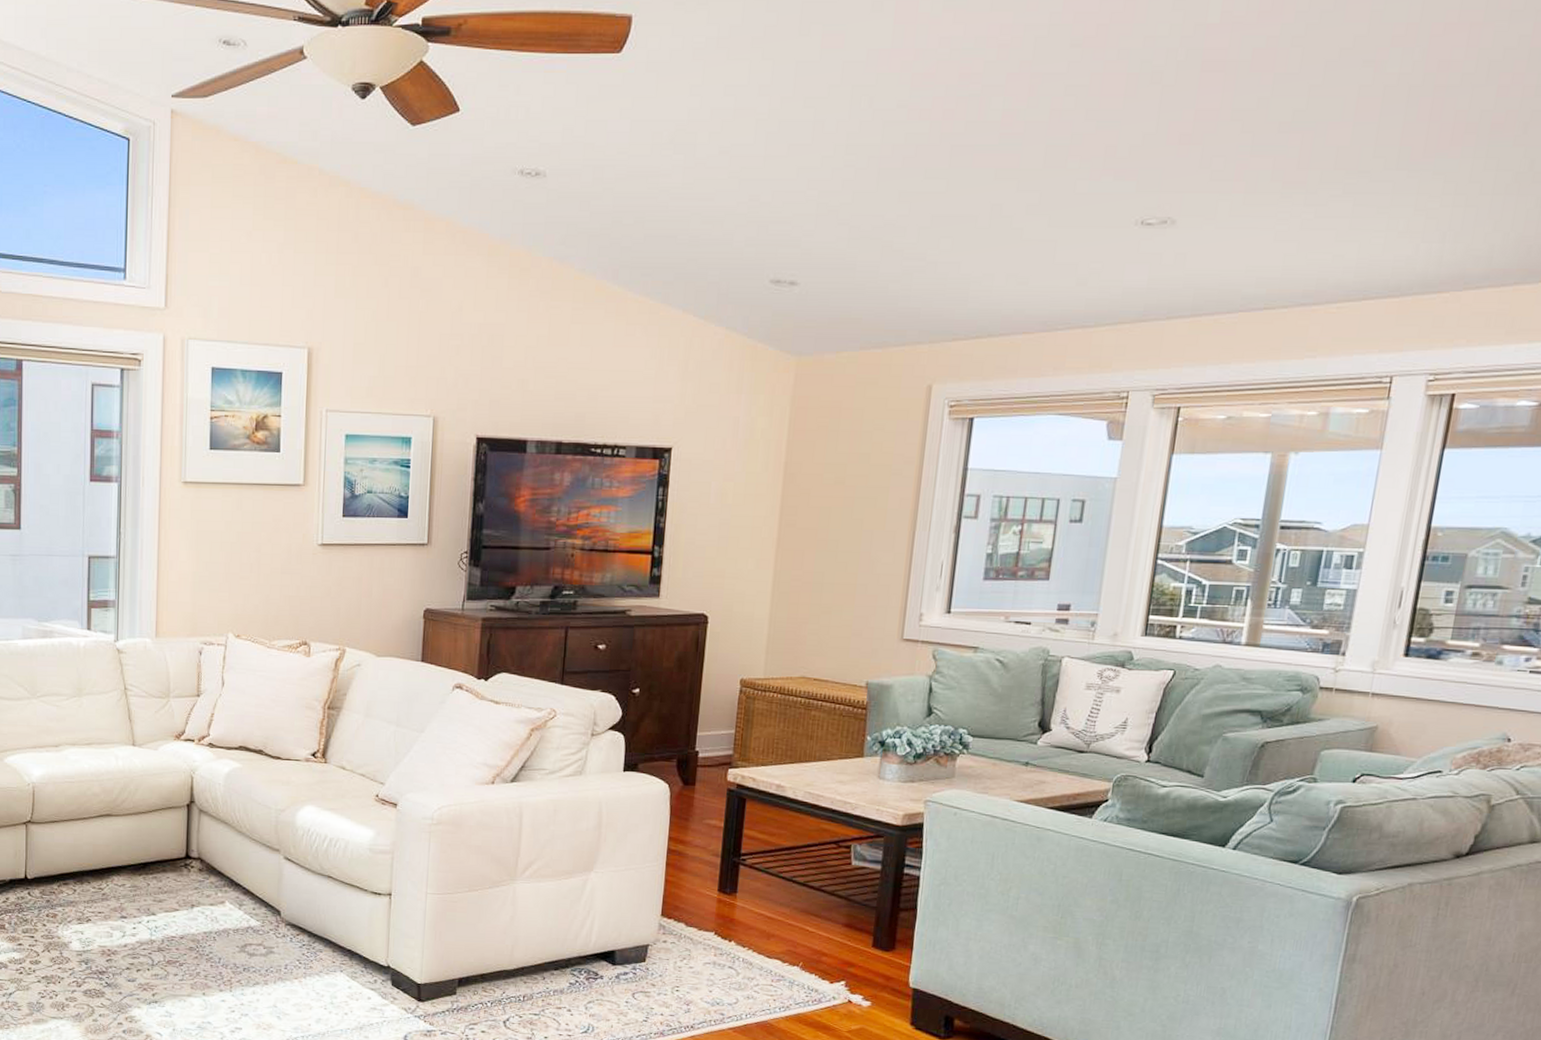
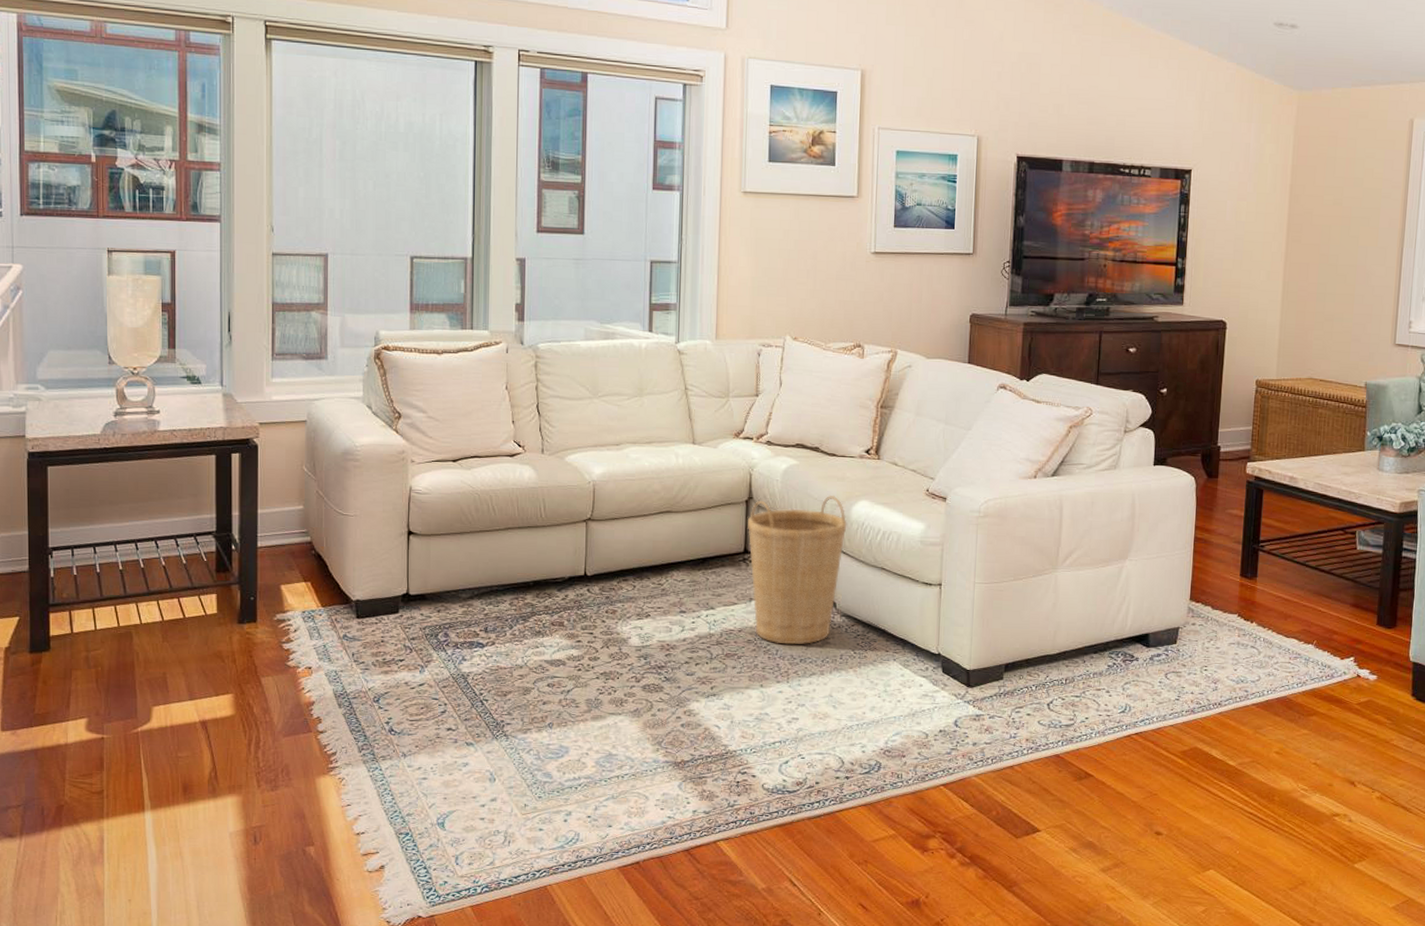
basket: none [189,800,292,953] -> present [748,496,847,645]

